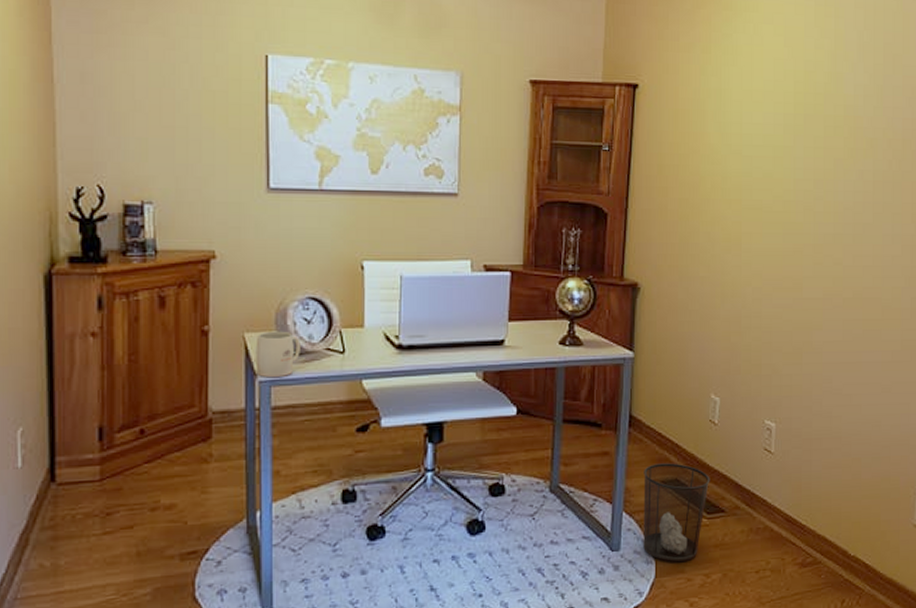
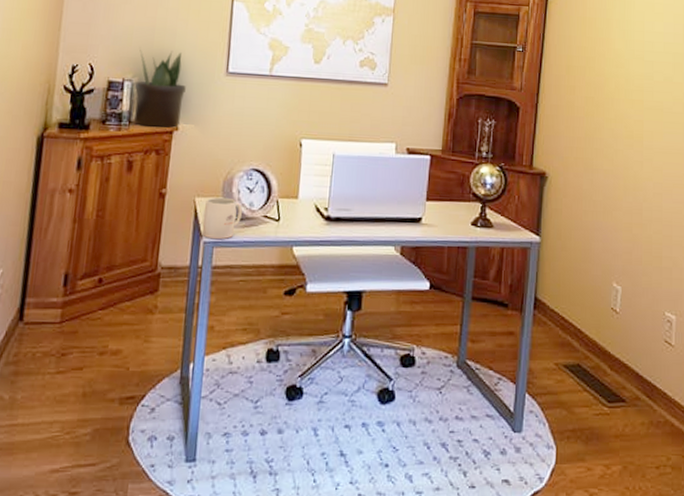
planter: none [157,165,220,257] -> present [133,50,186,129]
waste bin: present [643,463,710,563] -> none [545,347,612,451]

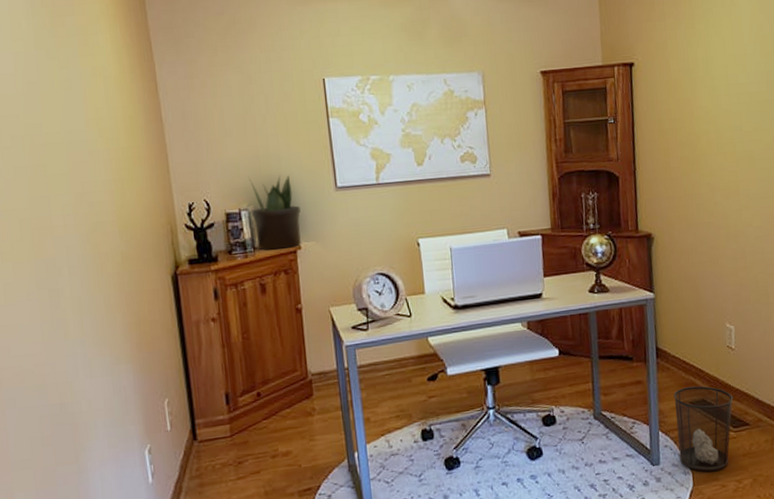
mug: present [202,197,242,240] -> none [340,303,376,343]
waste bin: none [545,347,612,451] -> present [673,385,734,473]

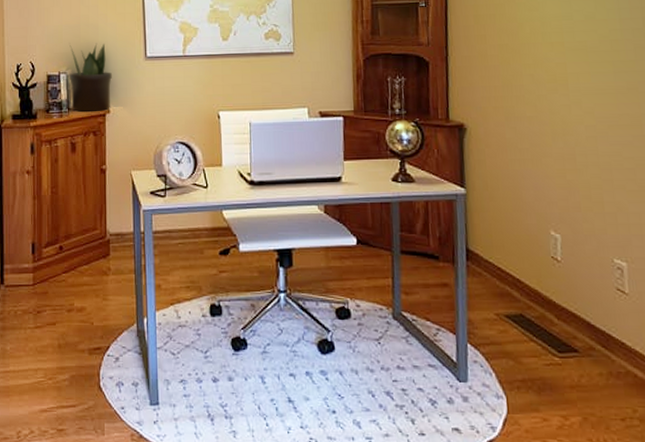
waste bin: present [673,385,734,473] -> none [485,298,559,401]

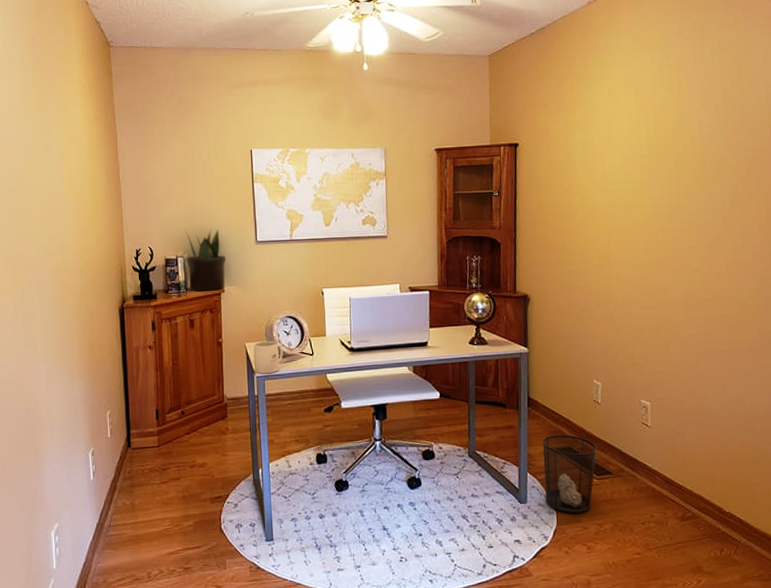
mug: none [140,169,173,208] -> present [253,340,283,374]
waste bin: none [485,298,559,401] -> present [542,434,598,514]

